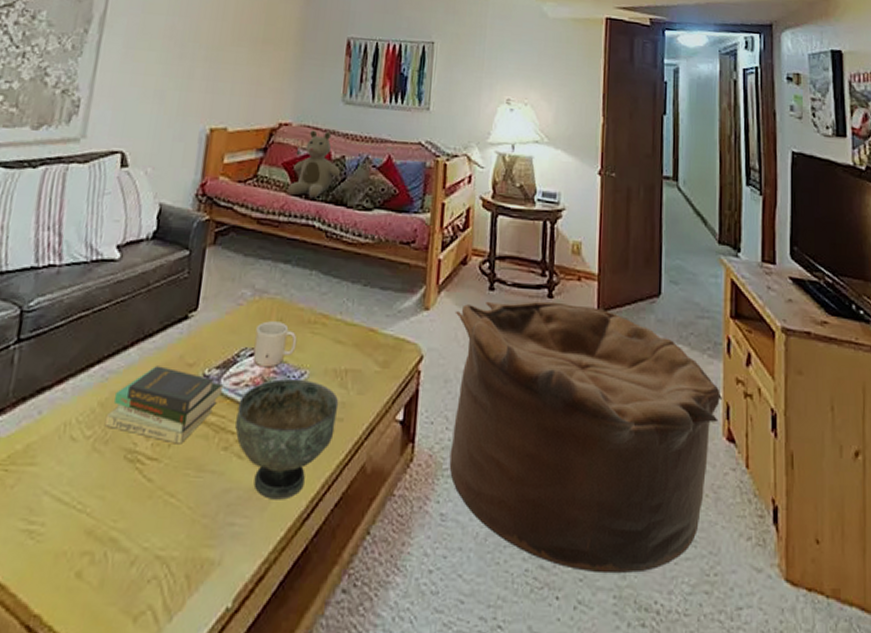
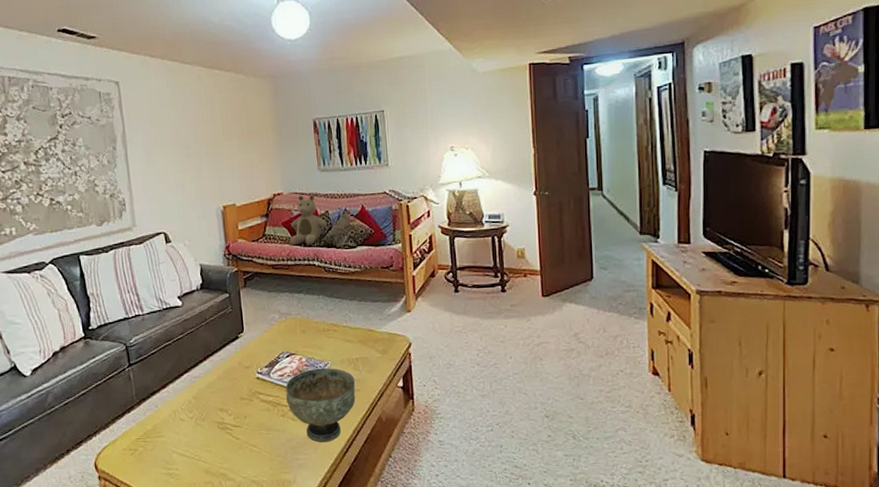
books: present [104,366,223,445] -> none [199,370,273,416]
mug: present [253,321,298,368] -> none [287,332,318,363]
bean bag chair: present [449,301,723,573] -> none [430,294,648,467]

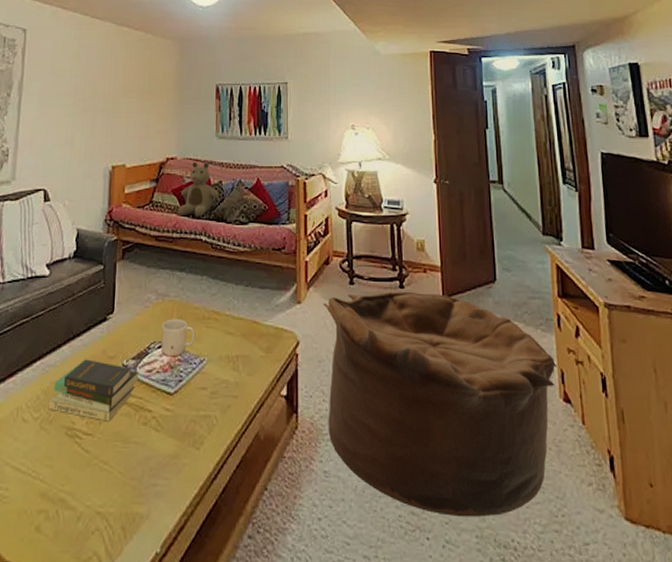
books: none [199,370,273,416] -> present [48,359,138,422]
decorative bowl: present [285,367,356,443] -> none [151,364,233,464]
mug: none [287,332,318,363] -> present [161,319,195,357]
bean bag chair: none [430,294,648,467] -> present [322,291,558,516]

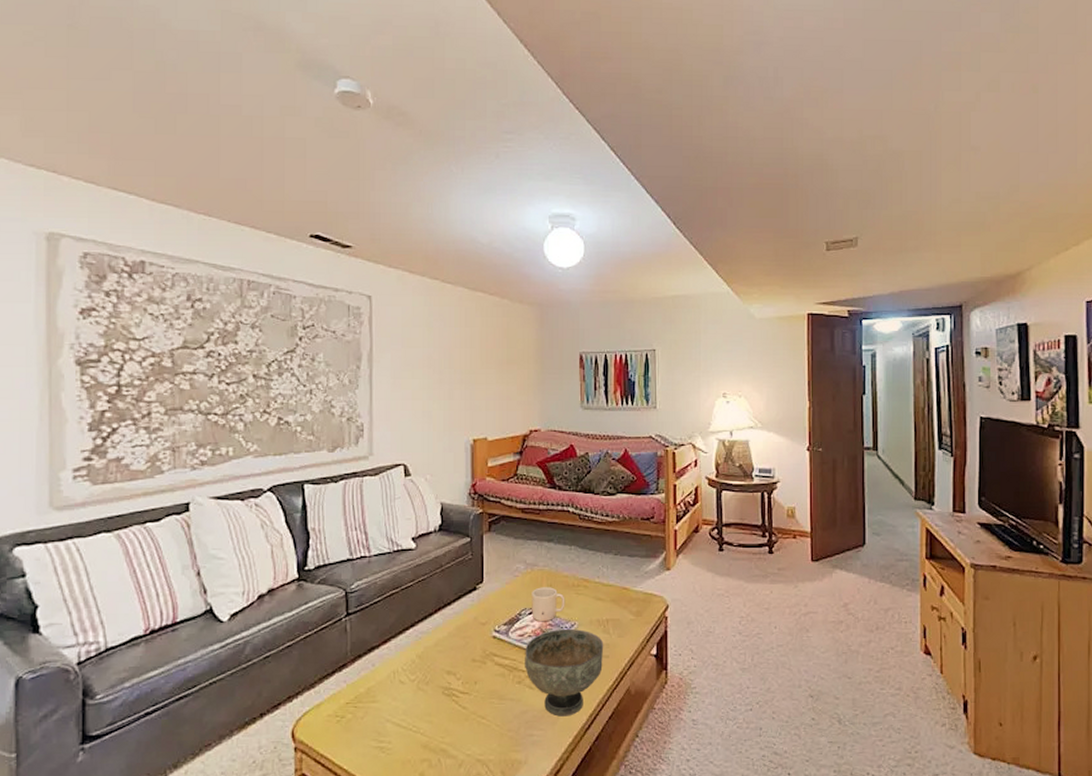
books: present [48,359,138,422] -> none [424,626,511,682]
decorative bowl: none [151,364,233,464] -> present [525,628,604,717]
teddy bear: present [178,161,219,217] -> none [544,433,585,489]
bean bag chair: present [322,291,558,516] -> none [691,556,921,755]

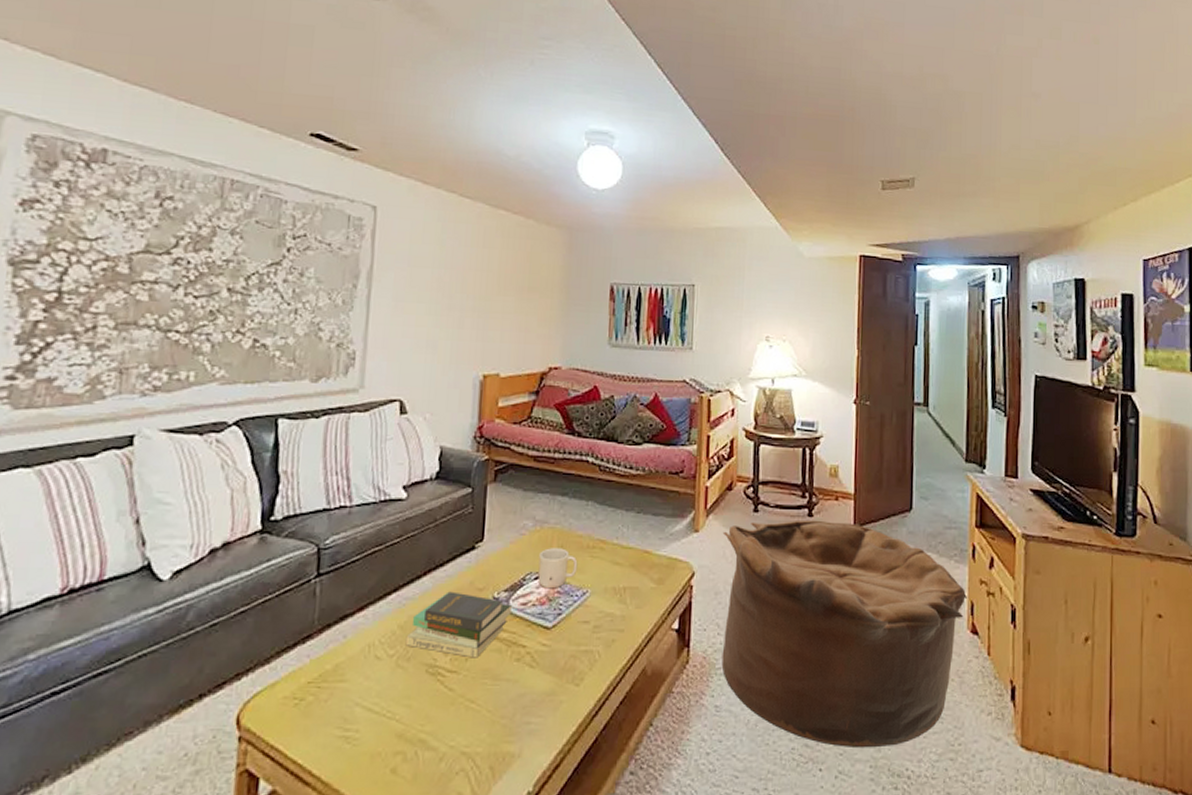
books: none [424,626,511,682] -> present [405,591,511,658]
decorative bowl: present [525,628,604,717] -> none [526,597,619,701]
bean bag chair: none [691,556,921,755] -> present [721,520,968,747]

